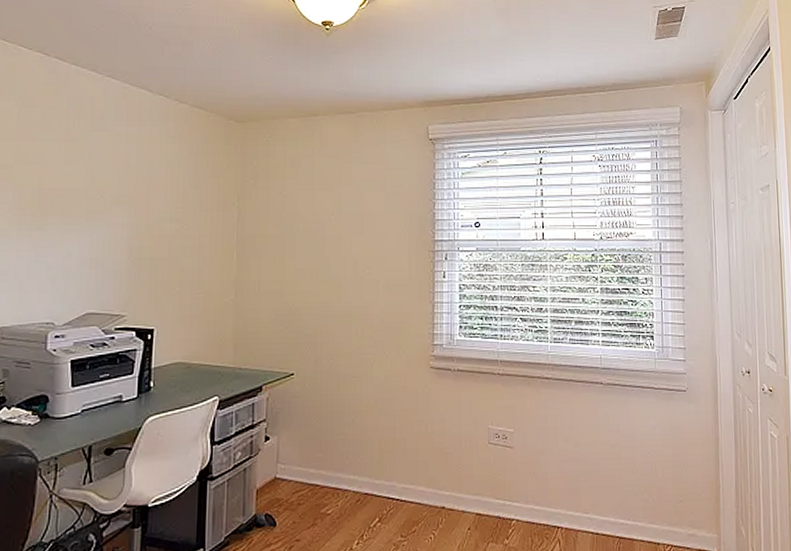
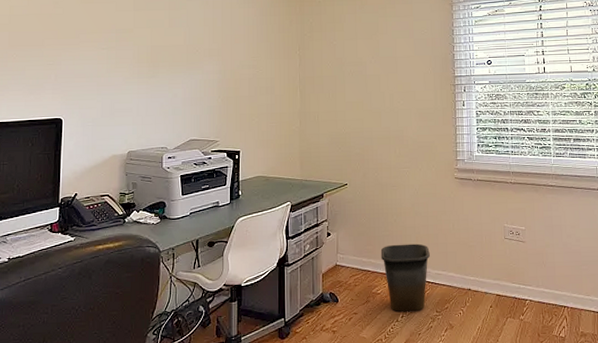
waste bin: none [333,450,395,537] -> present [380,243,430,312]

